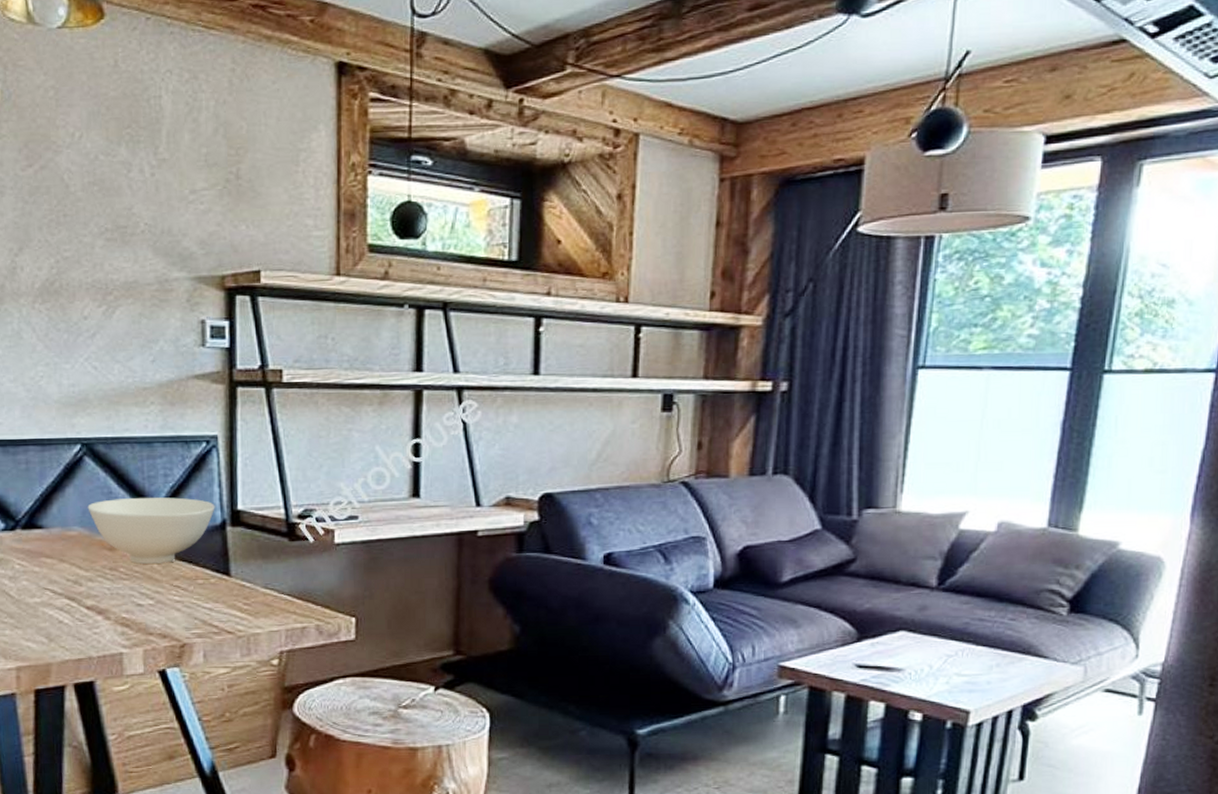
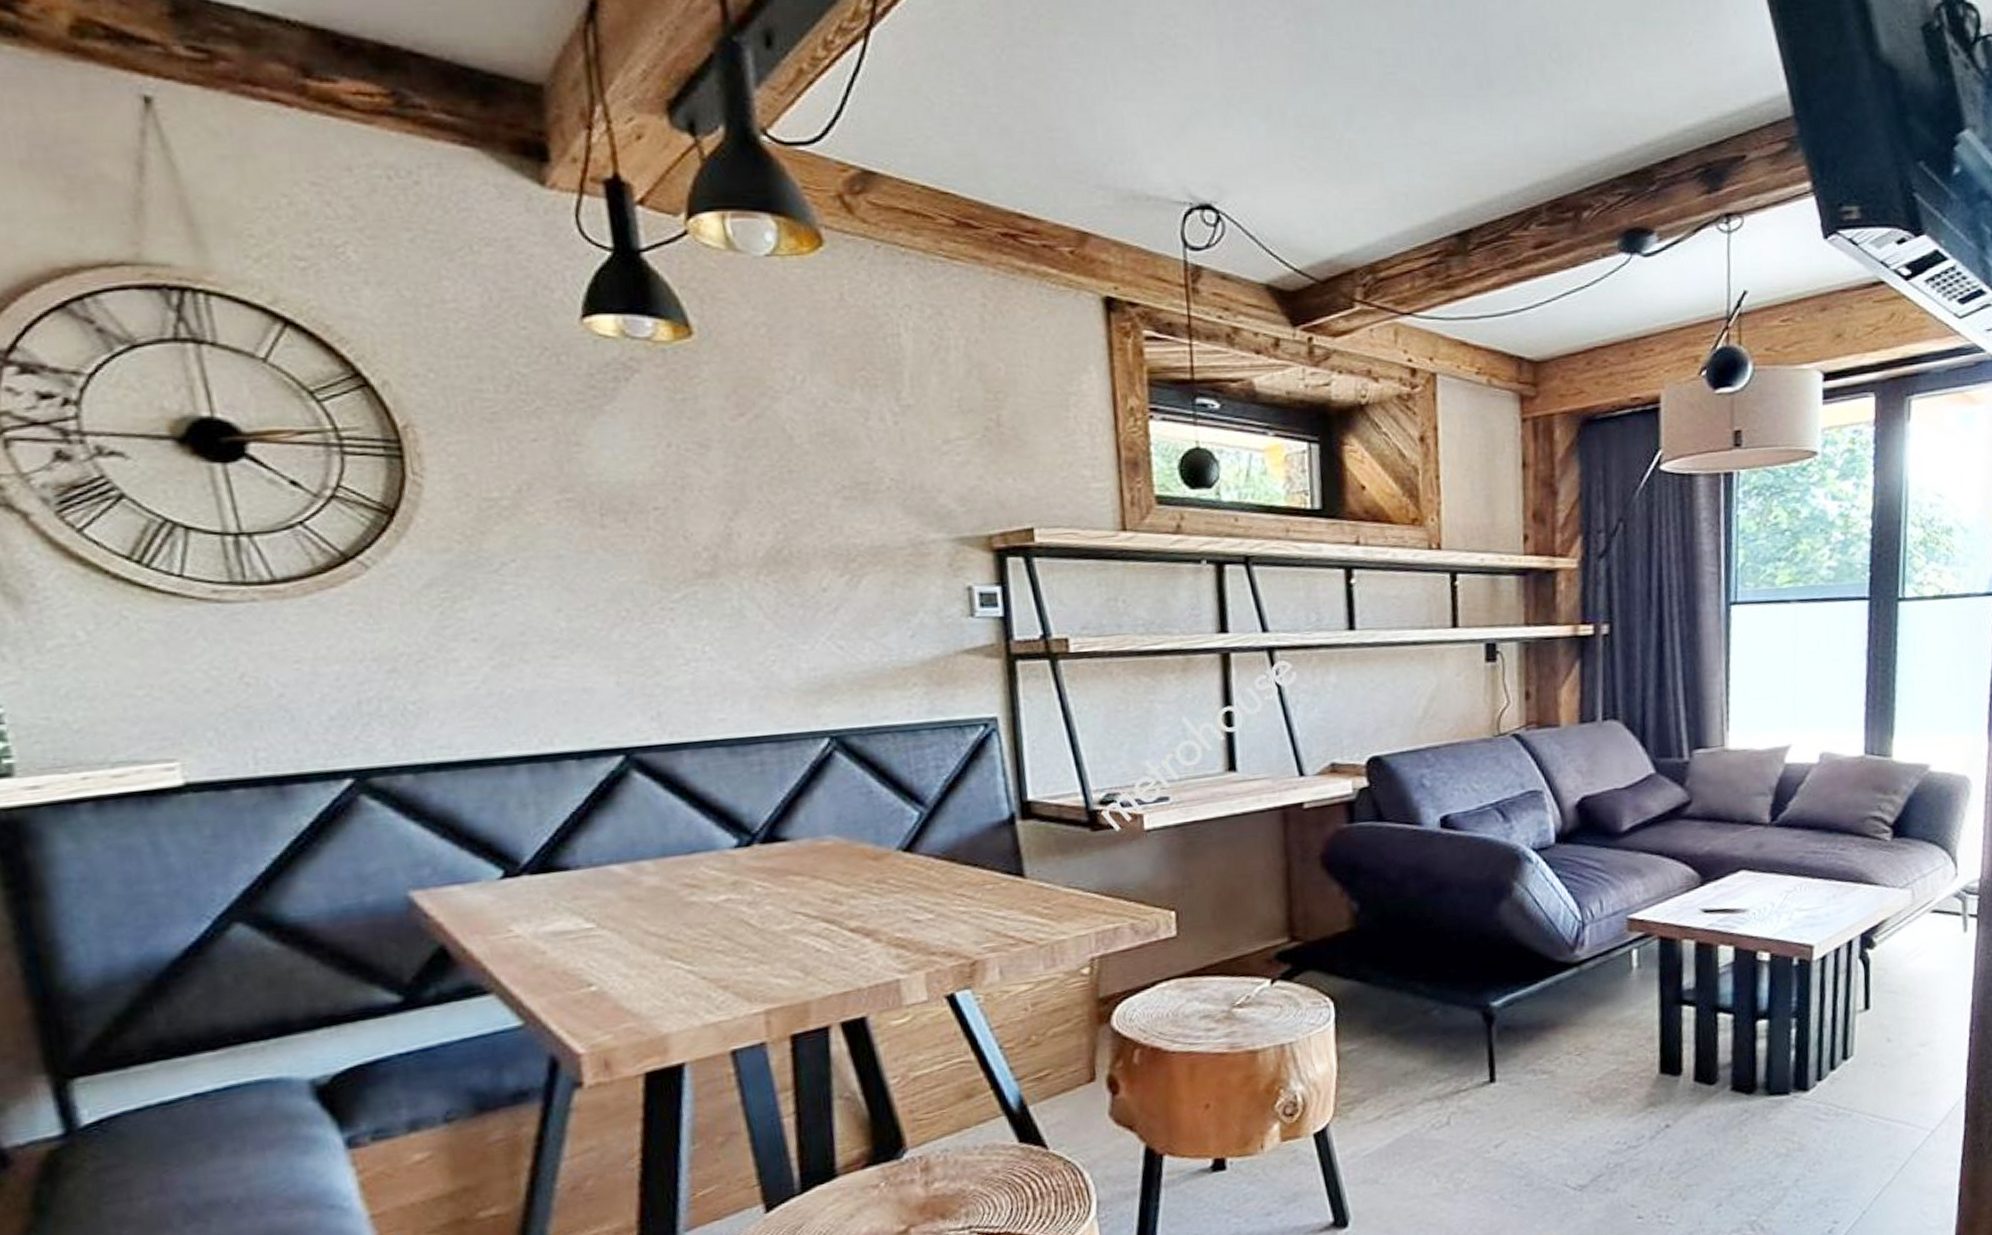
bowl: present [87,497,215,564] -> none [843,791,1001,873]

